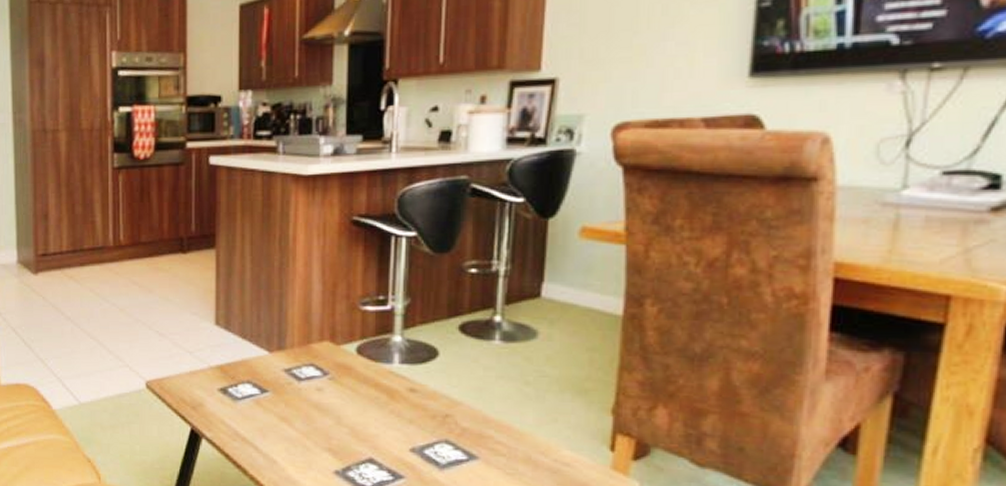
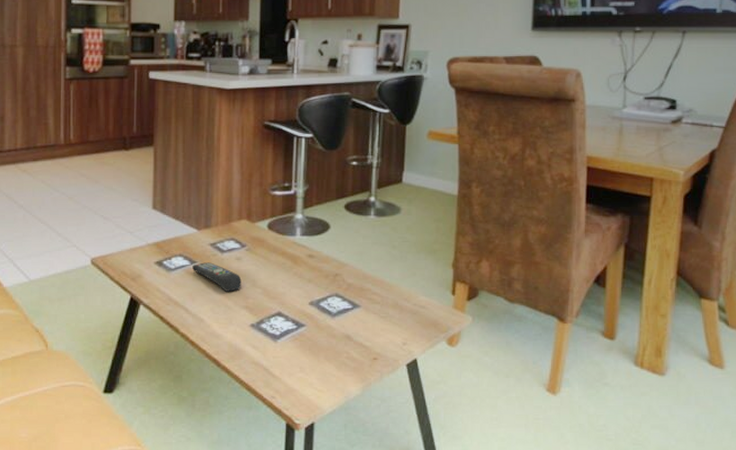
remote control: none [263,392,323,429] -> present [192,262,242,292]

